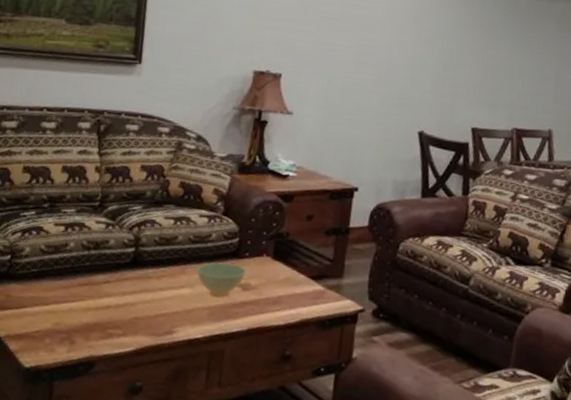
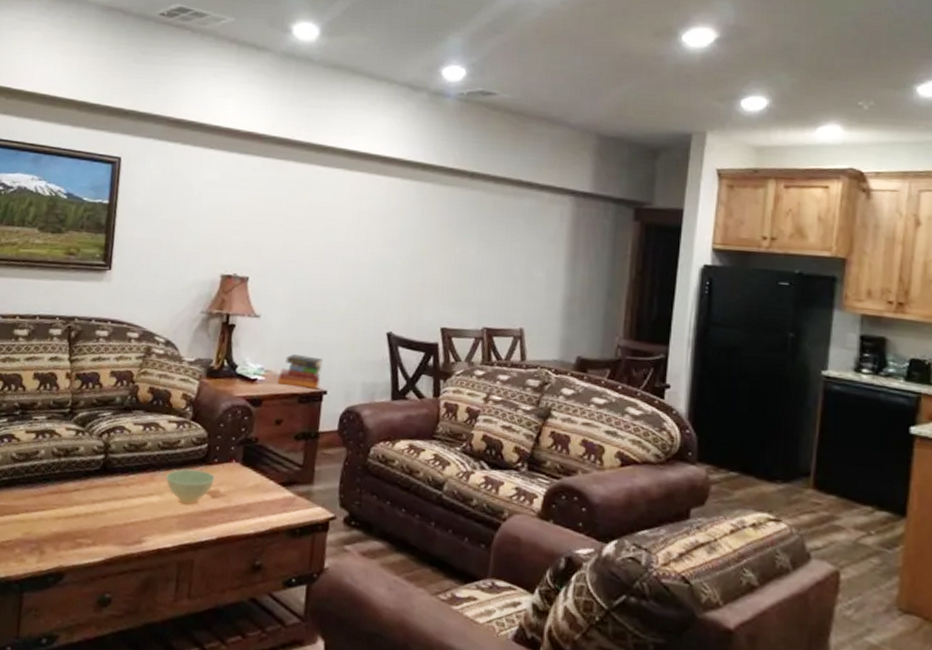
books: none [309,151,355,187] -> present [277,354,323,390]

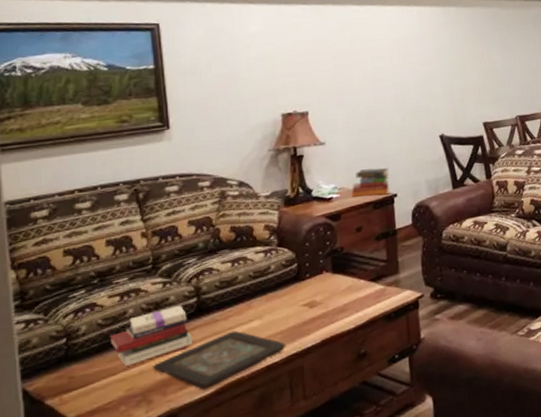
books: none [18,458,93,509] -> present [109,305,192,367]
decorative tray: none [52,500,181,556] -> present [153,330,286,390]
bowl: present [165,469,216,505] -> none [261,287,310,321]

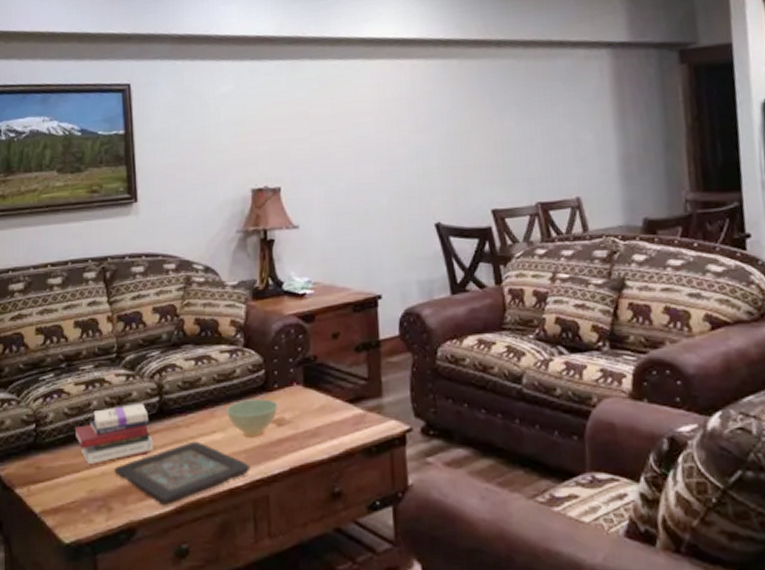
bowl: none [261,287,310,321] -> present [225,399,279,438]
books: present [351,168,390,197] -> none [327,261,373,297]

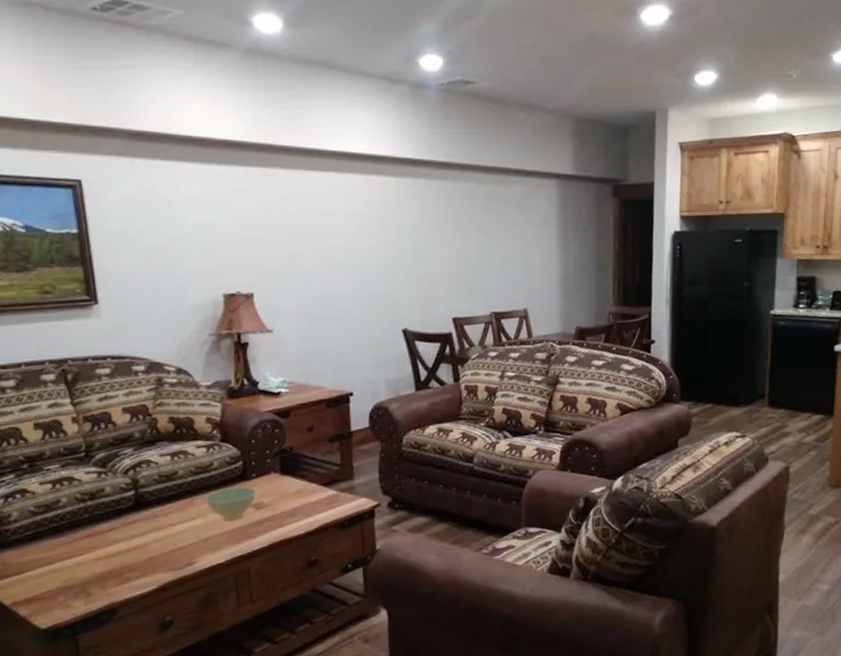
books: present [74,403,153,465] -> none [43,497,131,557]
decorative tray: present [114,441,251,505] -> none [90,527,231,586]

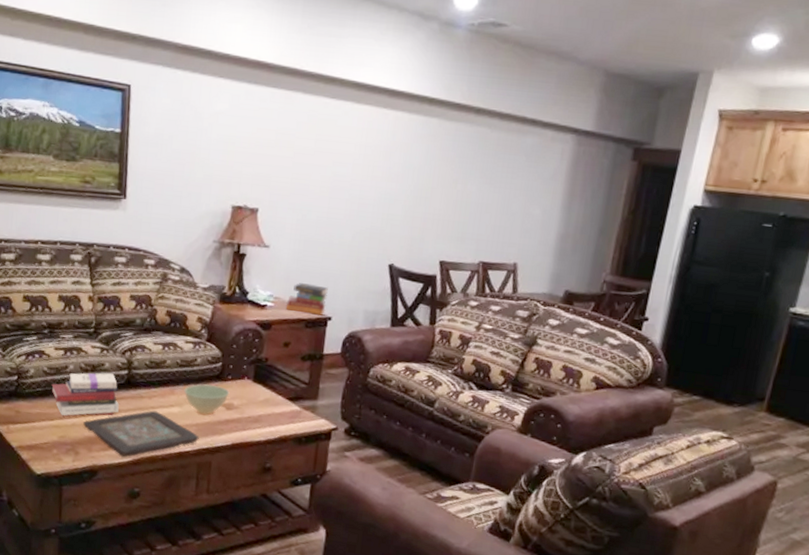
books: none [43,497,131,557] -> present [51,373,119,416]
decorative tray: none [90,527,231,586] -> present [83,410,199,457]
books: none [302,362,345,394] -> present [285,283,328,316]

